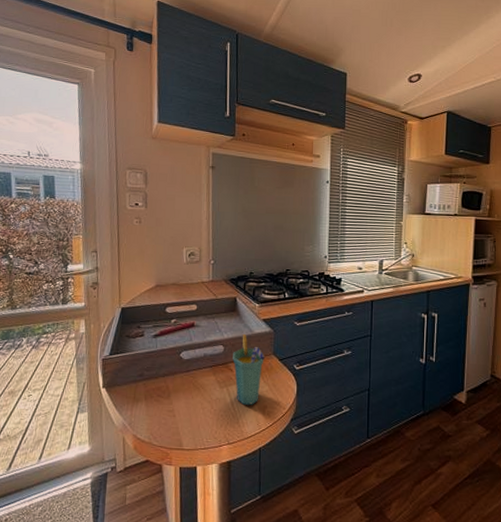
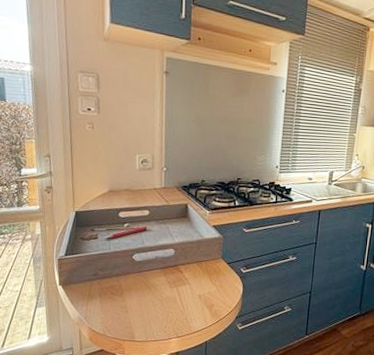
cup: present [232,334,266,405] -> none [183,239,214,304]

